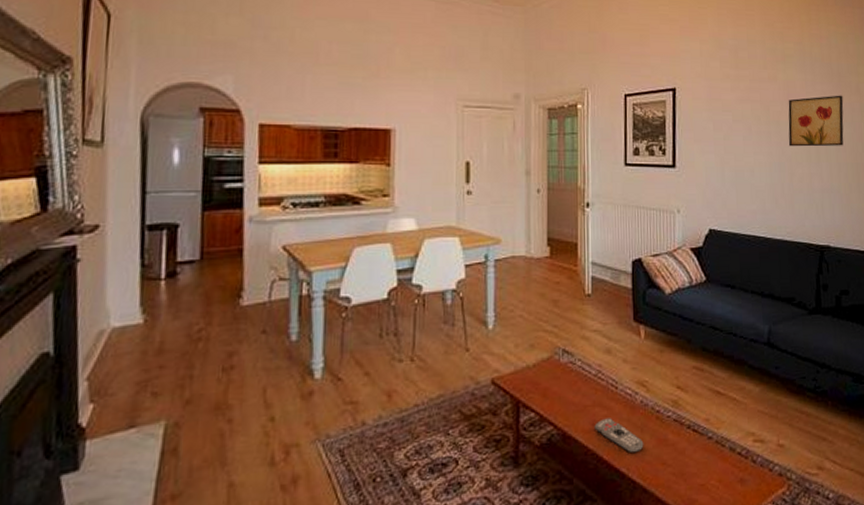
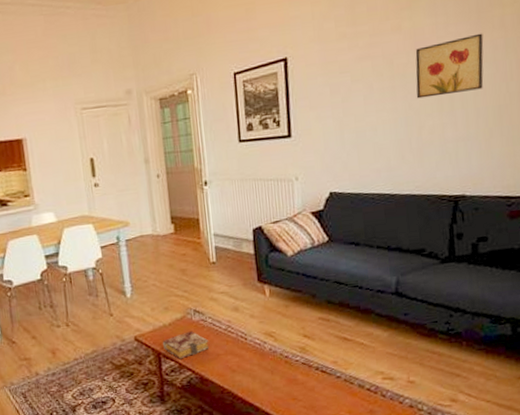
book: none [523,375,577,411] -> present [162,331,210,360]
remote control: present [594,418,644,454] -> none [228,363,275,391]

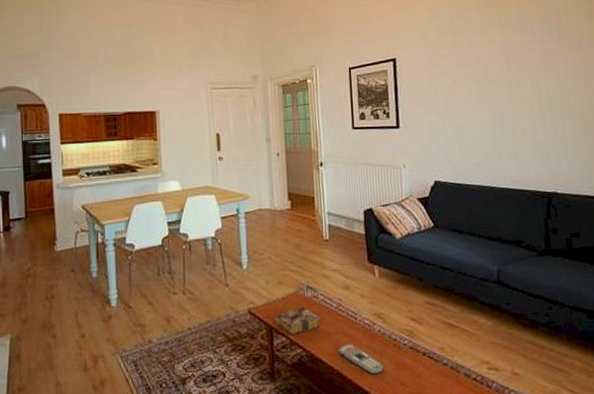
remote control: none [228,363,275,391] -> present [338,344,384,375]
wall art: present [415,33,484,99] -> none [507,51,568,103]

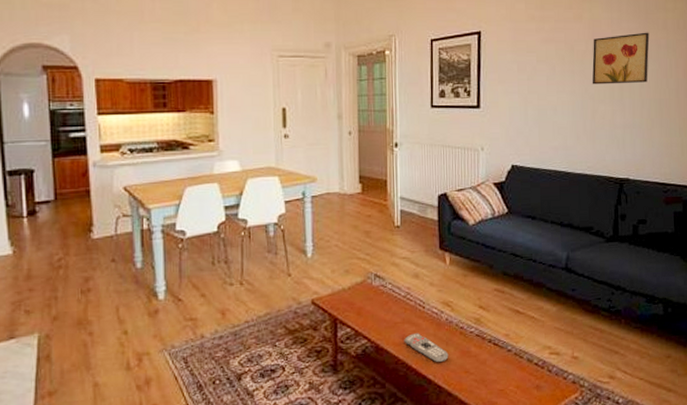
book: present [275,307,321,336] -> none [339,296,388,327]
wall art: none [507,51,568,103] -> present [592,32,650,85]

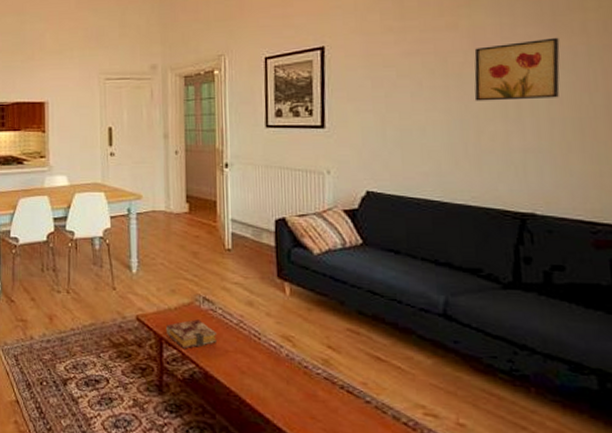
book: none [339,296,388,327] -> present [165,319,218,349]
remote control: present [404,333,449,363] -> none [236,365,290,403]

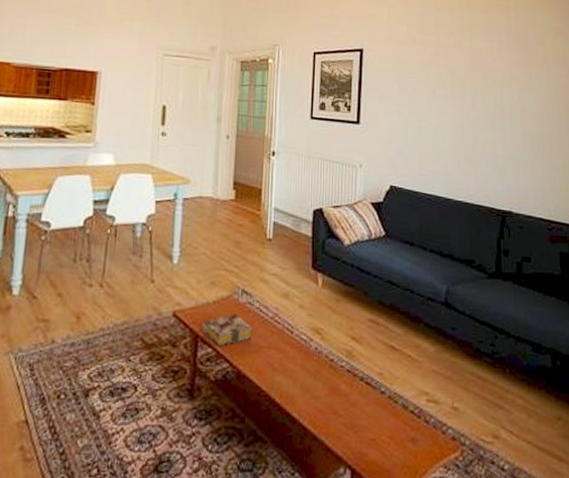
wall art: present [474,37,560,101] -> none [472,64,530,114]

